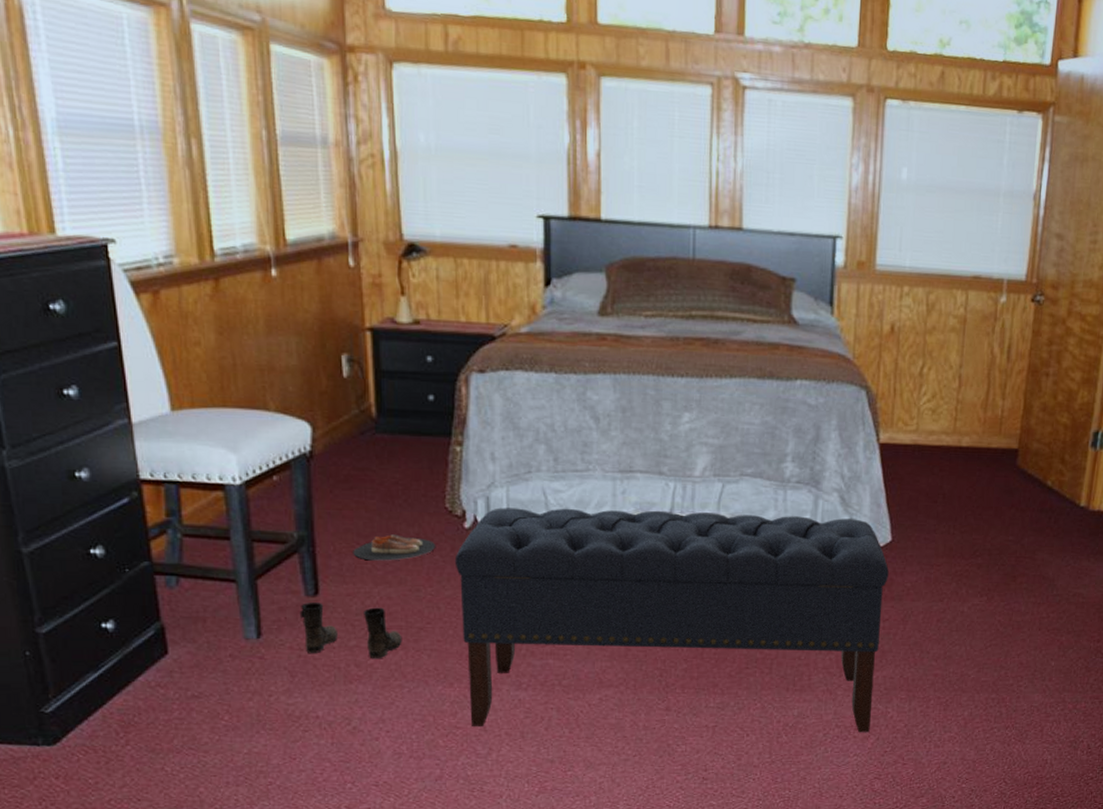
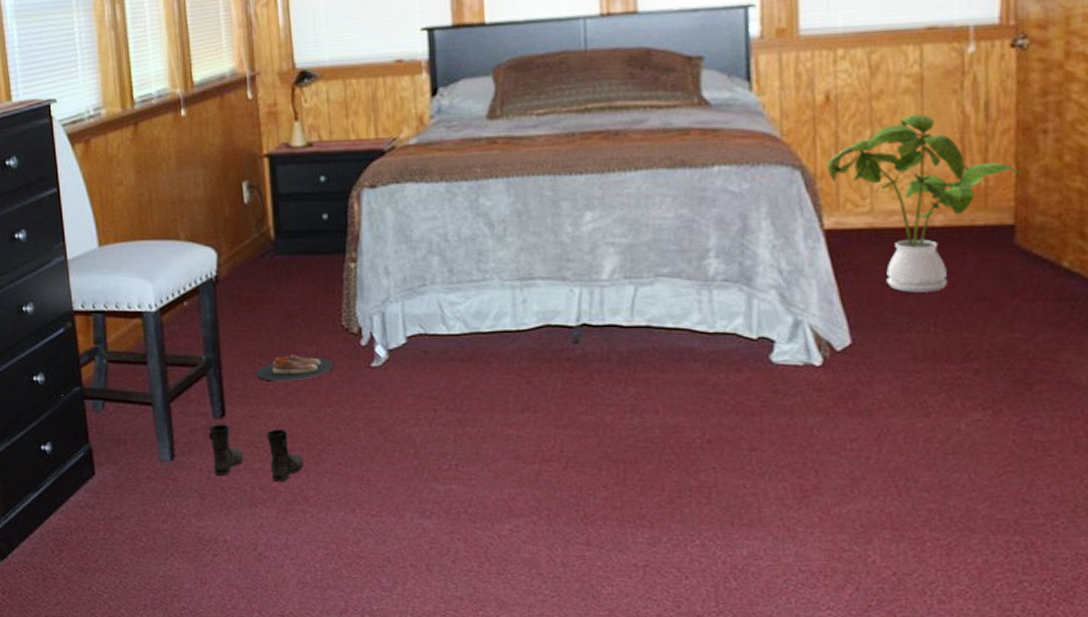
bench: present [454,508,889,733] -> none [352,319,852,581]
house plant: none [886,350,1028,501] -> present [826,114,1023,293]

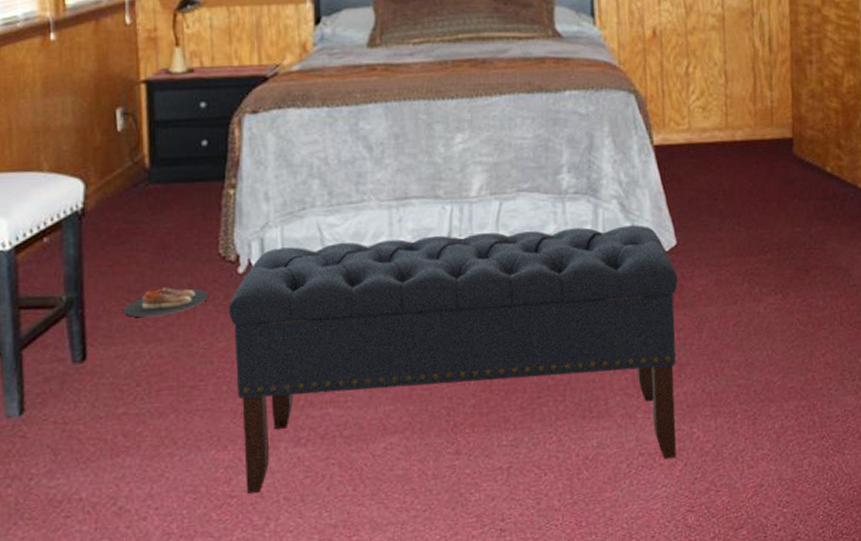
boots: present [208,423,304,481] -> none [65,367,173,426]
bench: none [352,319,852,581] -> present [228,225,678,494]
house plant: present [826,114,1023,293] -> none [655,47,797,198]

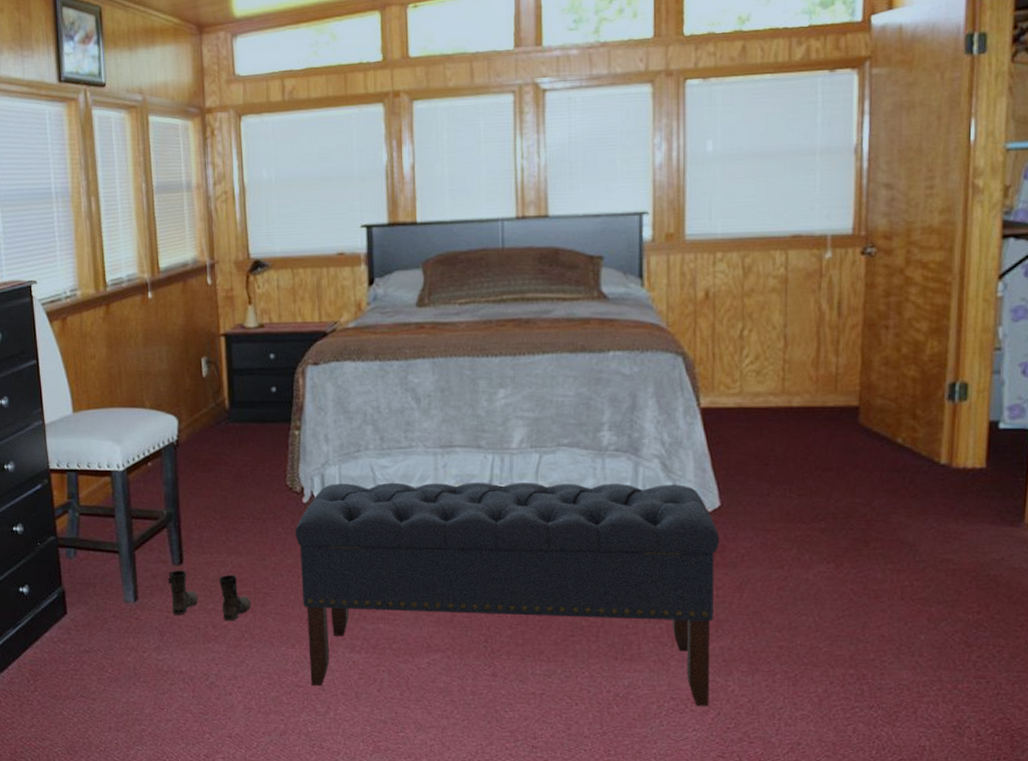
boots: none [65,367,173,426] -> present [168,569,251,620]
slippers: present [123,287,209,318] -> none [210,510,279,533]

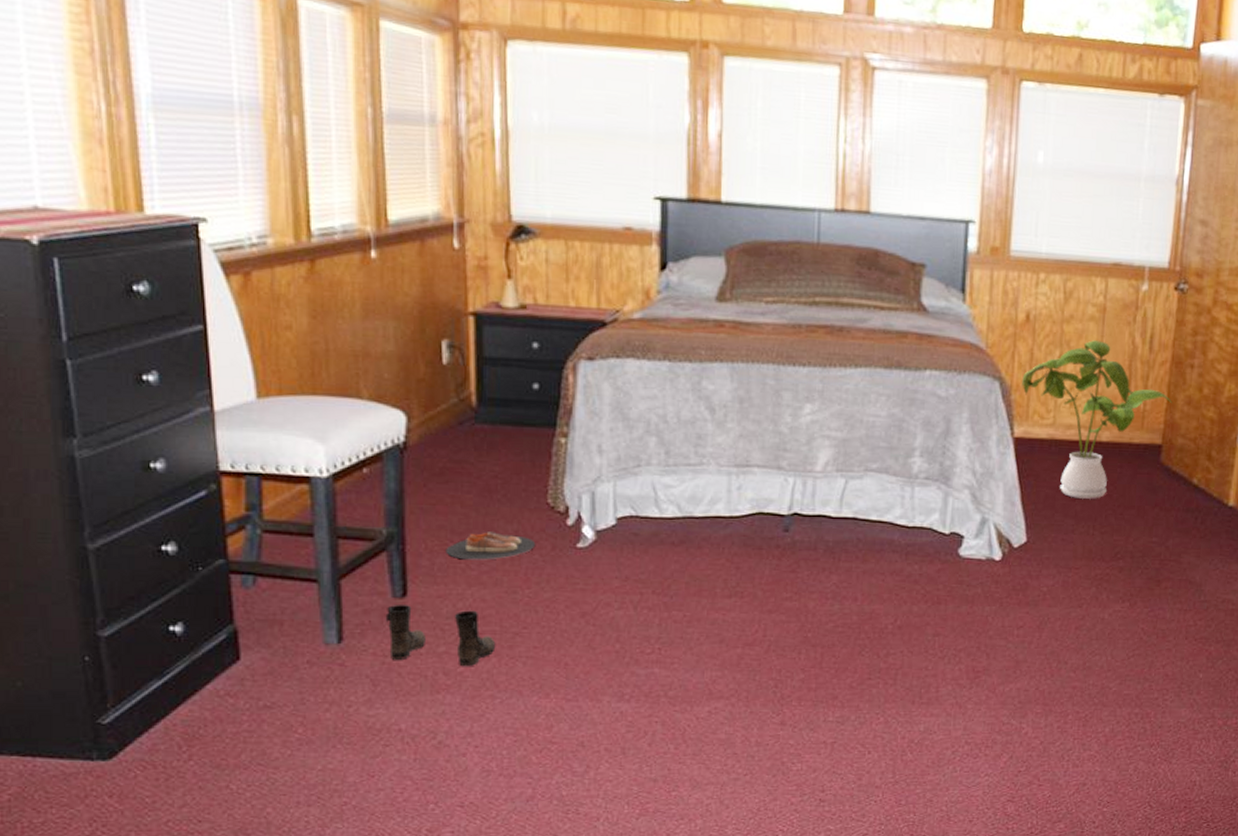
slippers: none [210,510,279,533] -> present [446,532,536,560]
bench: present [295,482,719,707] -> none [555,503,1024,751]
house plant: none [704,310,867,463] -> present [1021,340,1172,499]

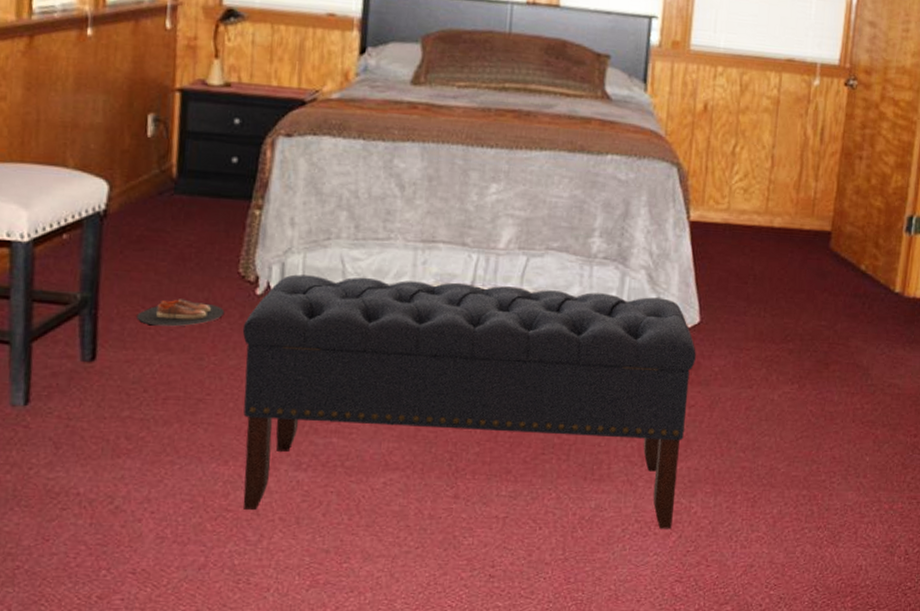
boots: present [385,604,496,666] -> none [72,367,179,431]
bench: none [555,503,1024,751] -> present [242,274,696,529]
house plant: present [1021,340,1172,499] -> none [697,130,842,282]

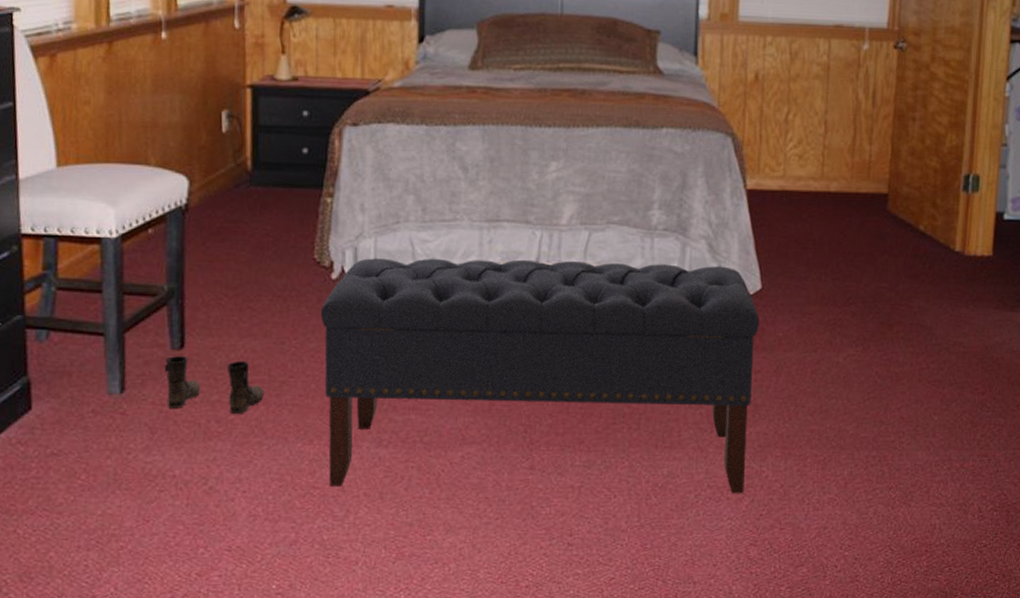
boots: none [72,367,179,431] -> present [164,355,264,414]
slippers: present [136,299,225,327] -> none [220,286,303,313]

